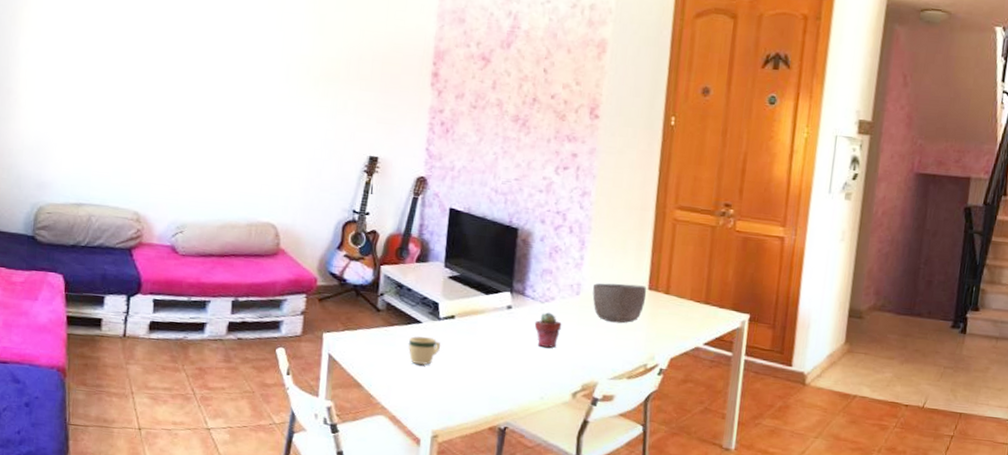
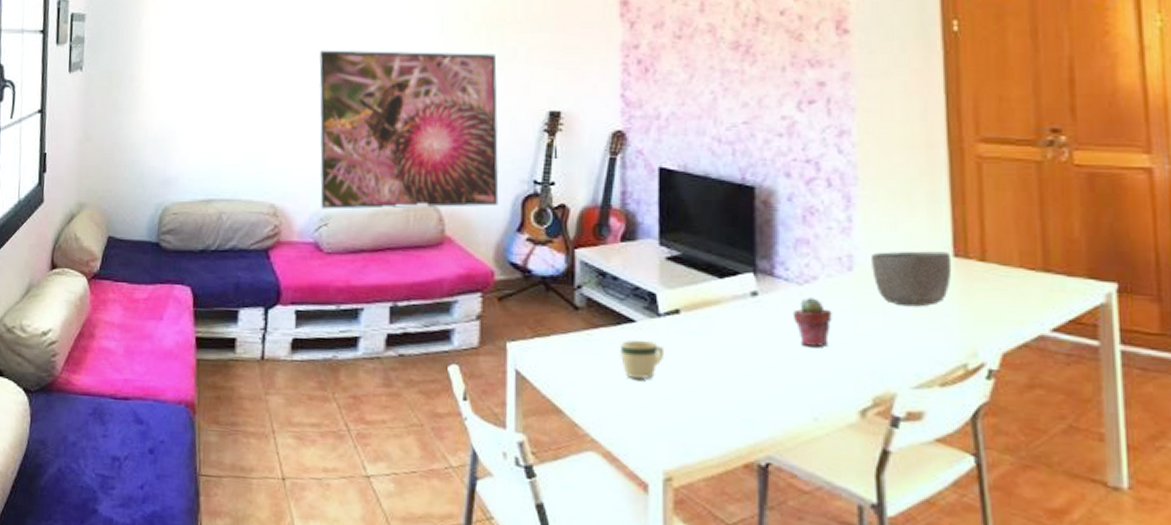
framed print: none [177,85,330,228] -> present [319,50,499,210]

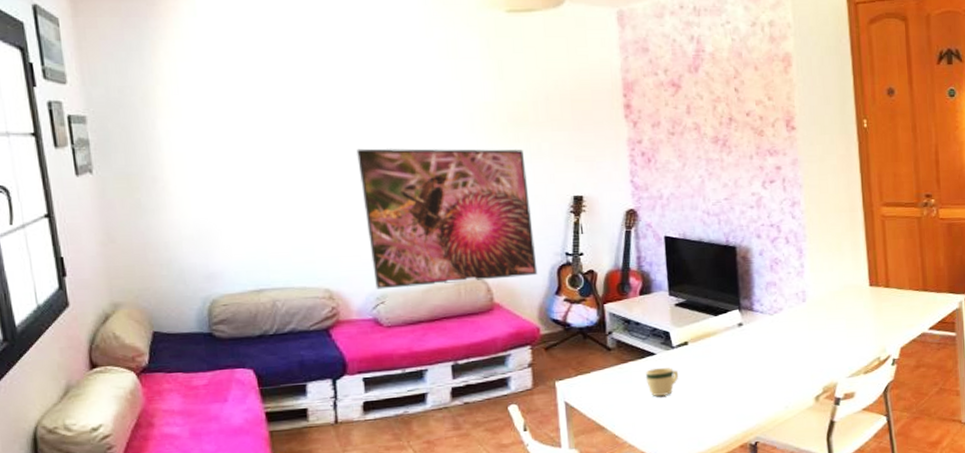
potted succulent: present [792,297,832,347] -> none [767,323,794,358]
bowl: present [872,251,952,307] -> none [818,283,869,323]

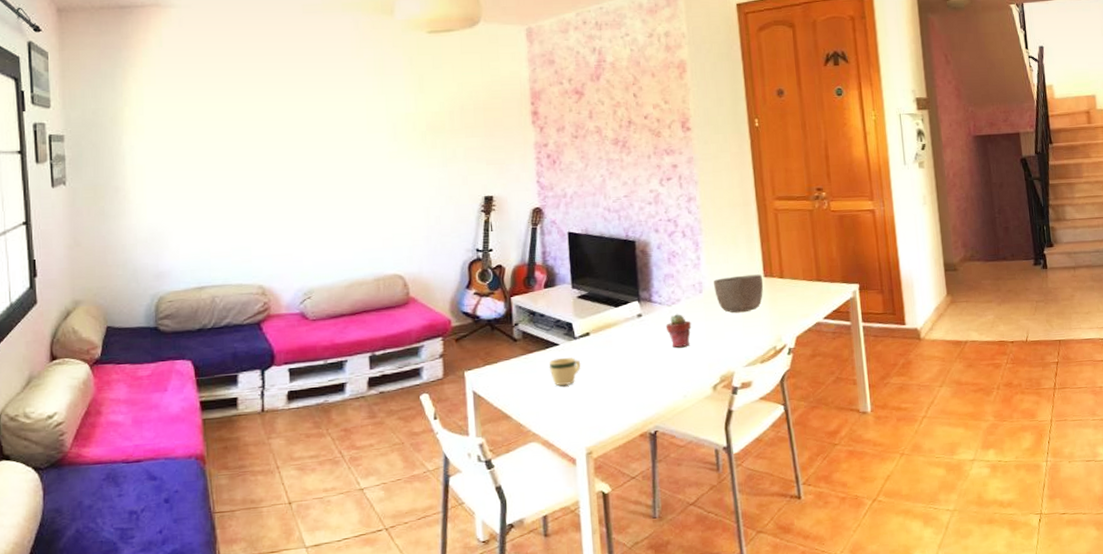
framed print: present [357,148,538,290] -> none [292,155,450,286]
potted succulent: none [767,323,794,358] -> present [665,314,692,348]
bowl: none [818,283,869,323] -> present [714,274,764,313]

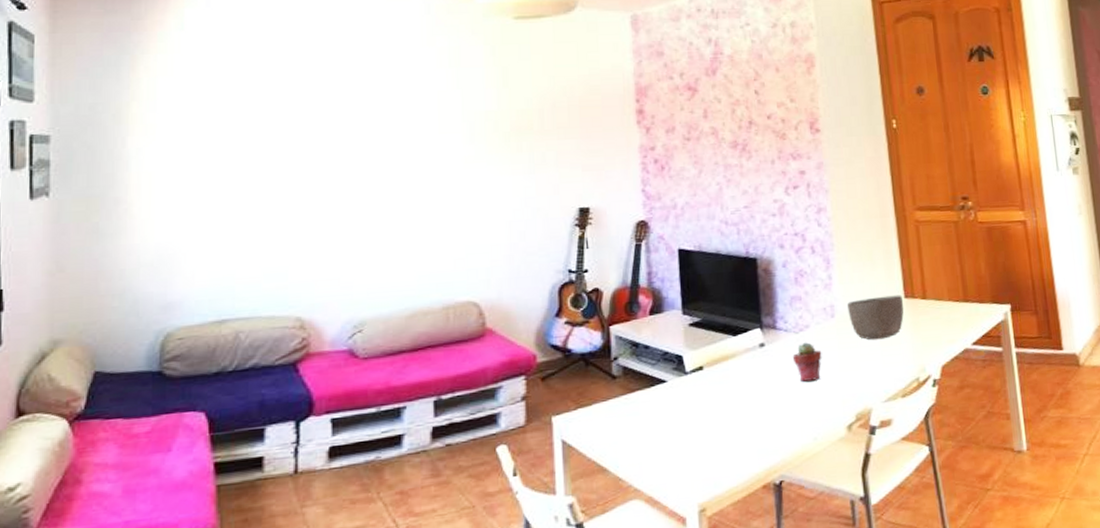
mug: present [549,358,581,386] -> none [654,396,693,431]

